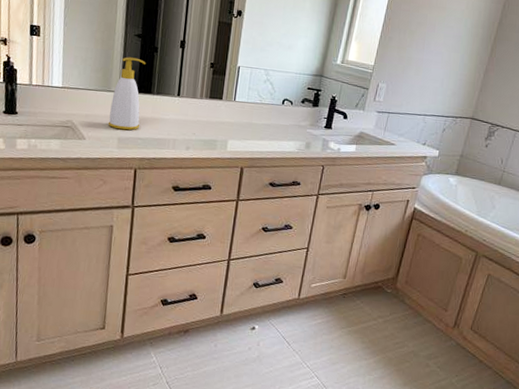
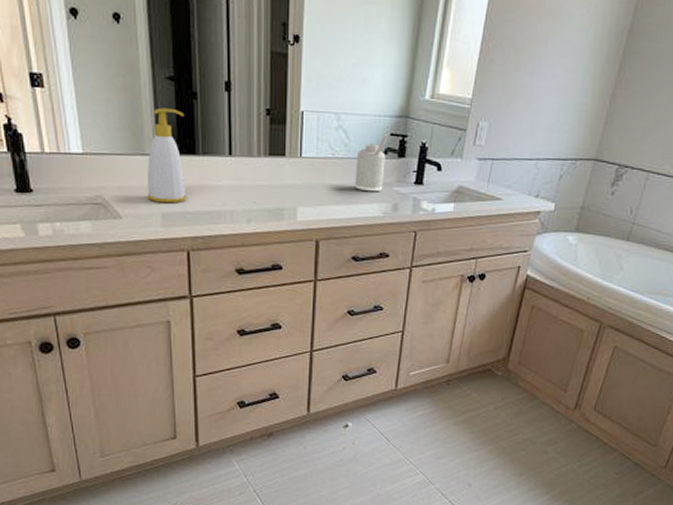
soap dispenser: none [276,88,306,133] -> present [355,134,388,192]

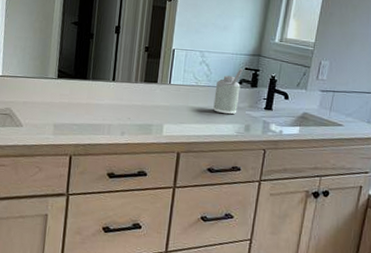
soap bottle: present [146,107,187,204] -> none [44,44,81,117]

